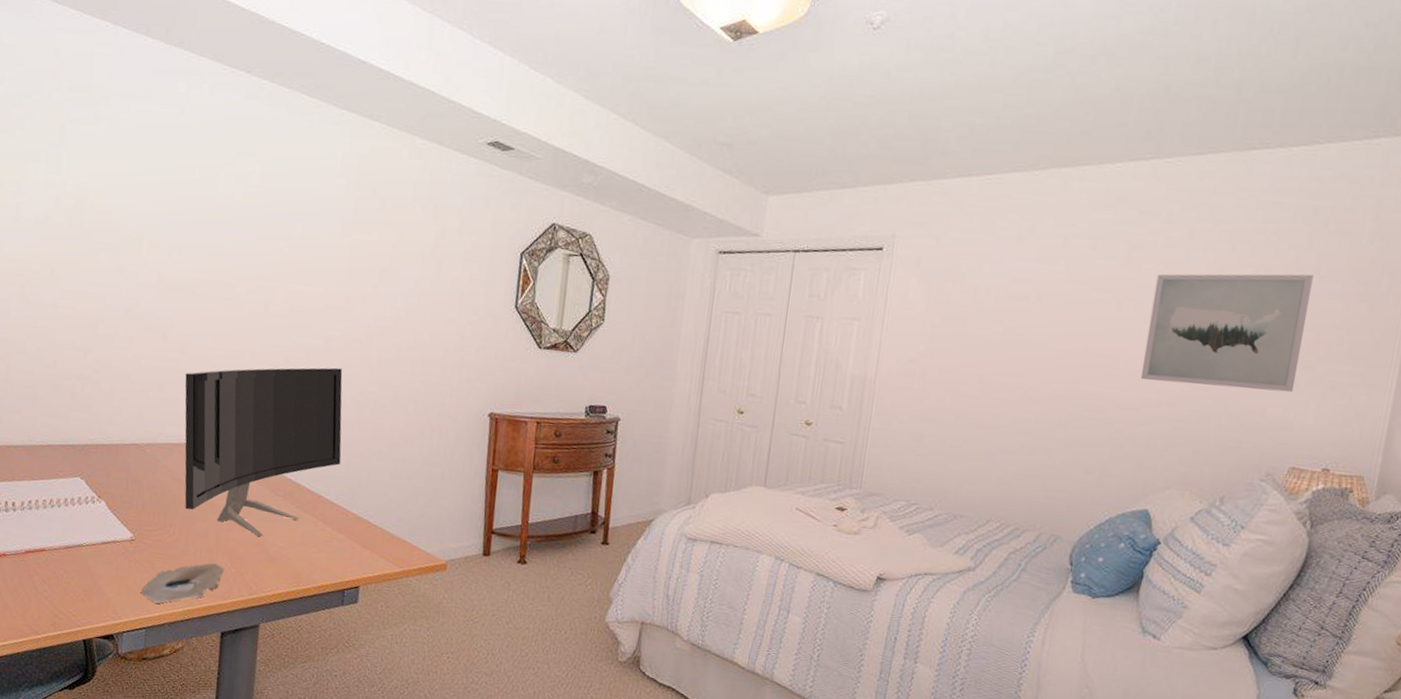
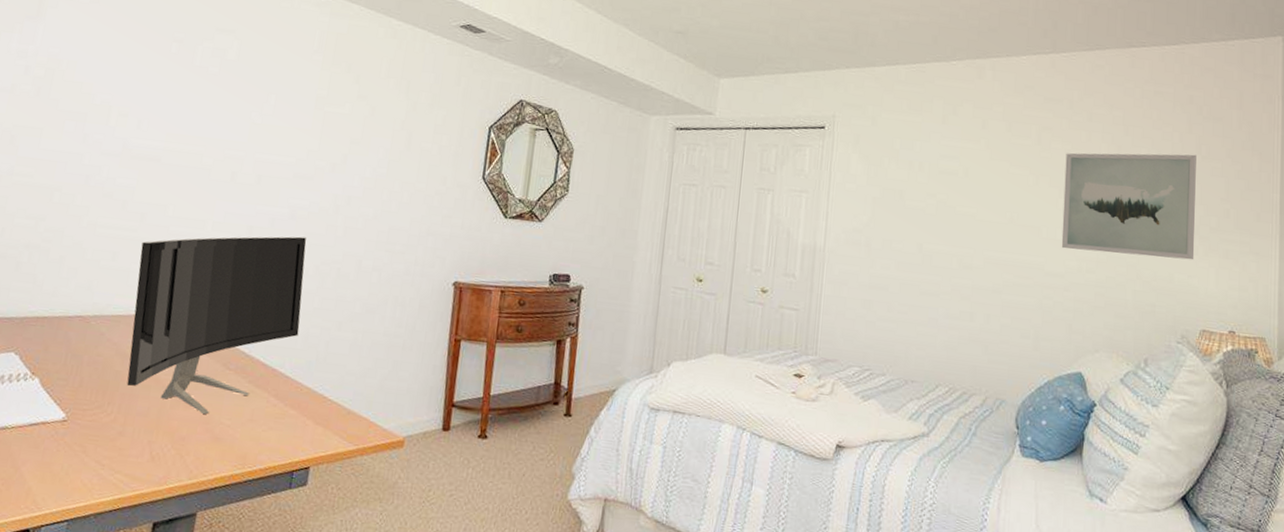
pencil case: present [141,563,225,604] -> none [67,444,164,492]

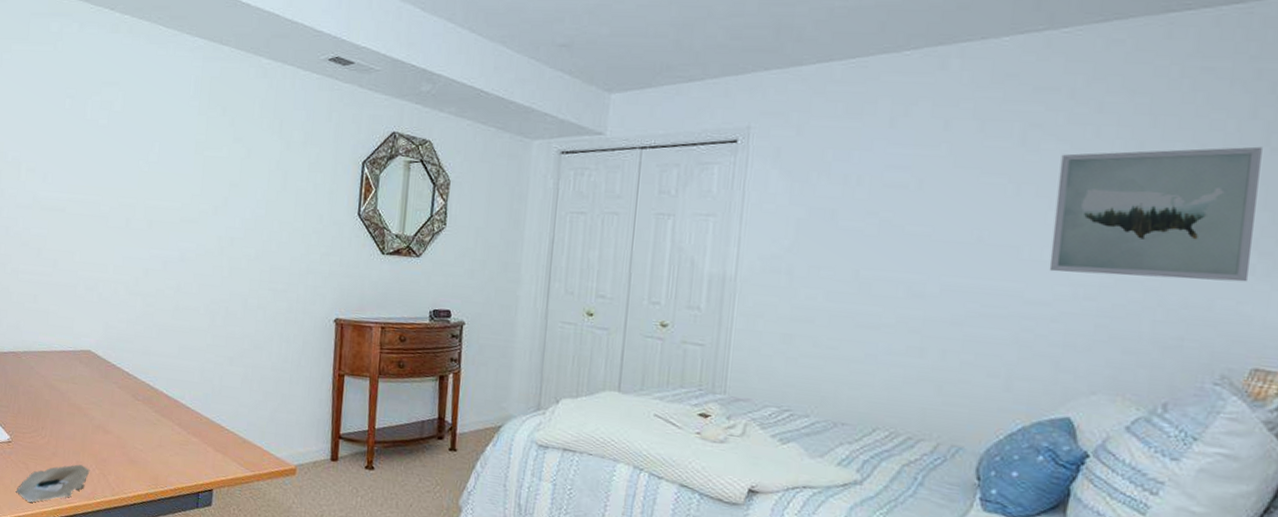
pencil case: none [67,444,164,492] -> present [16,464,90,503]
monitor: present [126,236,307,415] -> none [55,277,196,440]

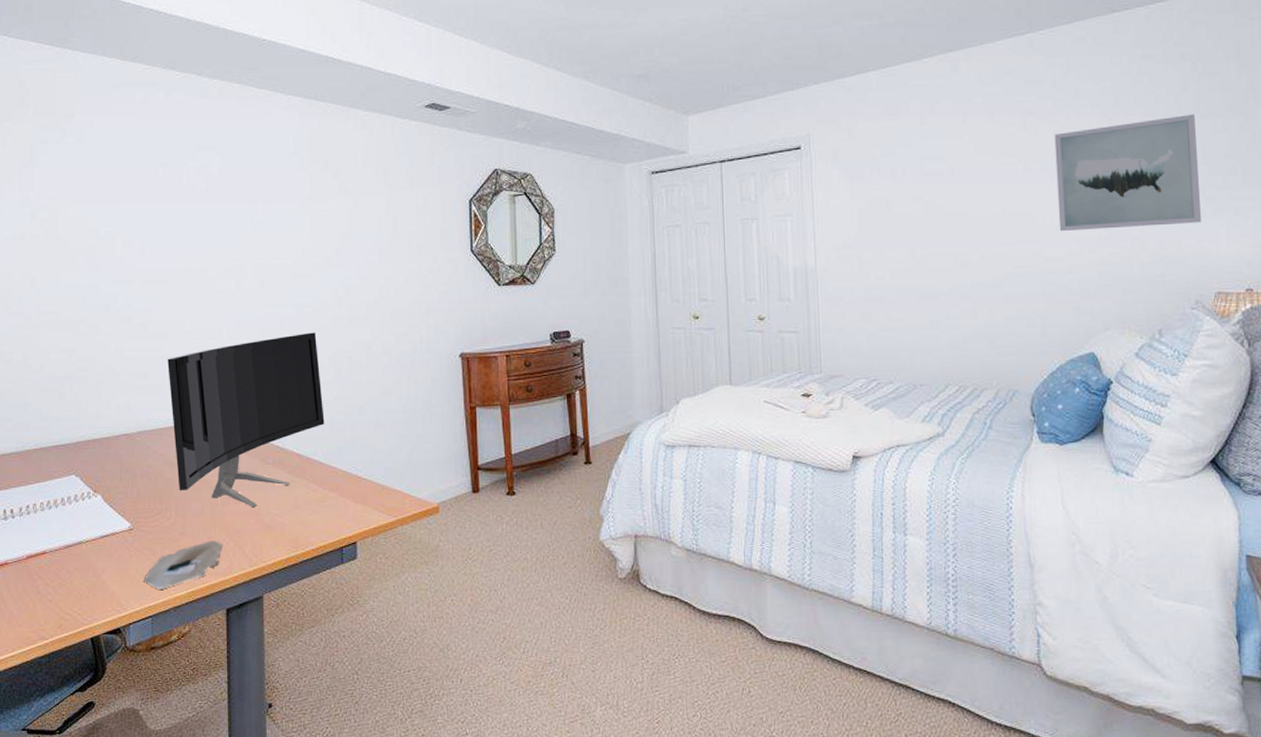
monitor: none [55,277,196,440] -> present [167,332,325,508]

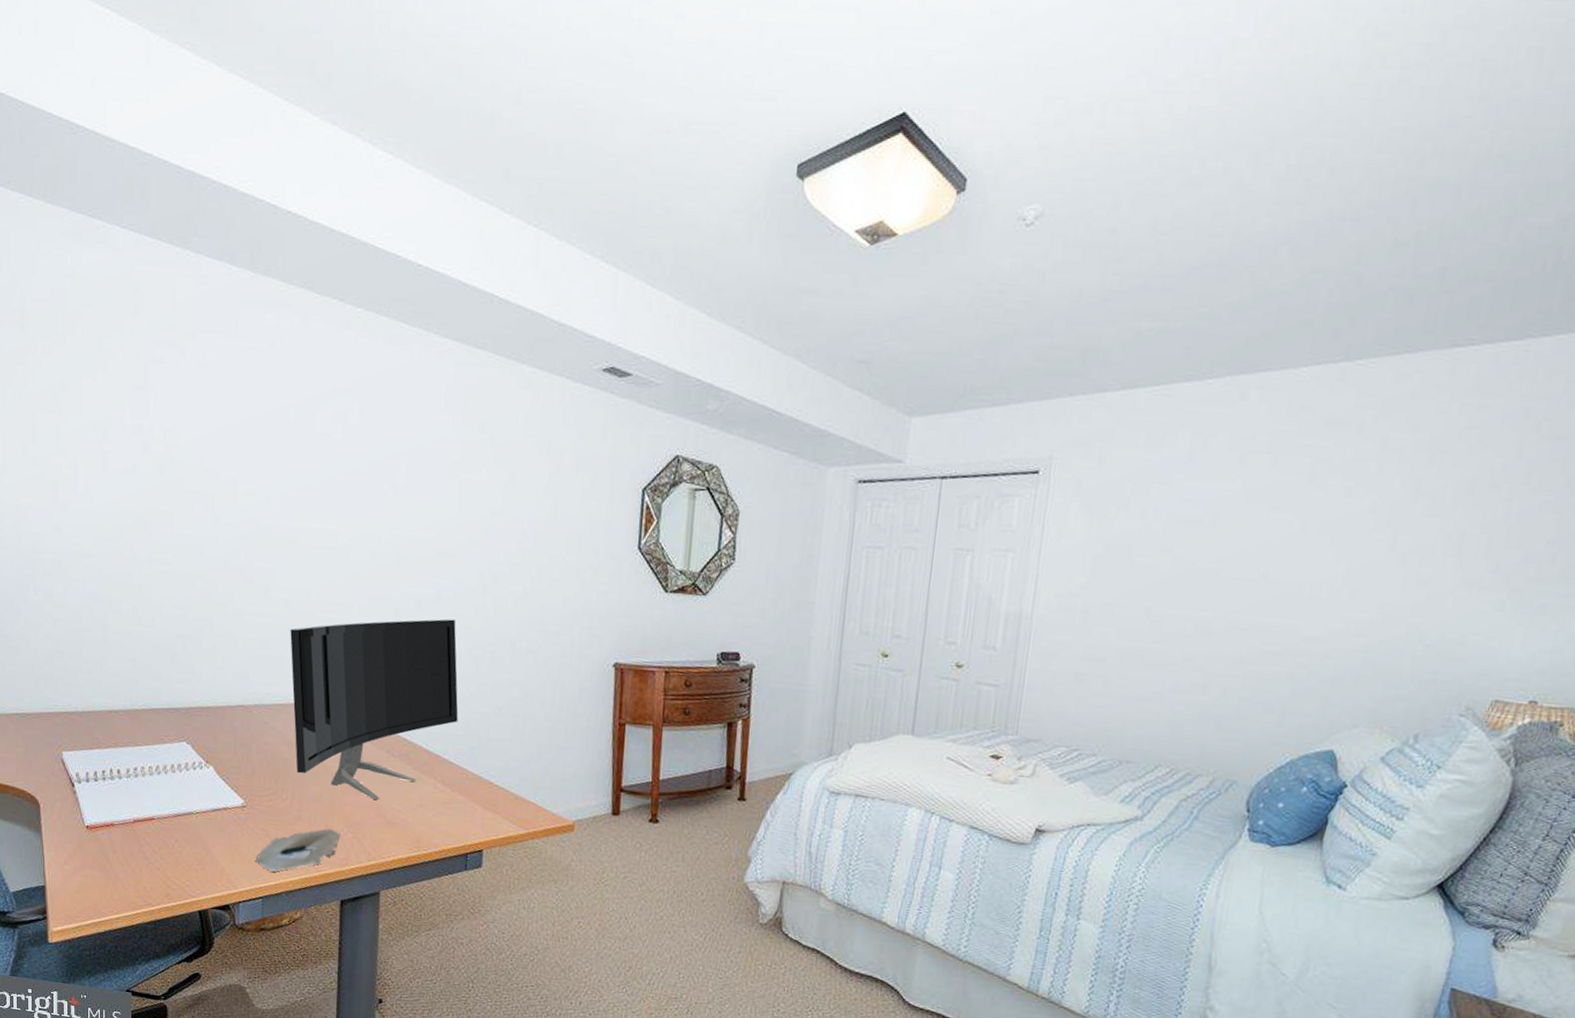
wall art: present [1054,114,1202,232] -> none [1326,485,1523,618]

